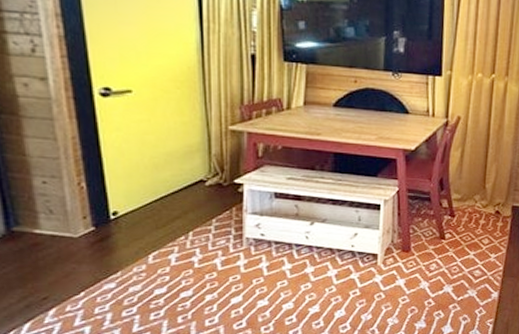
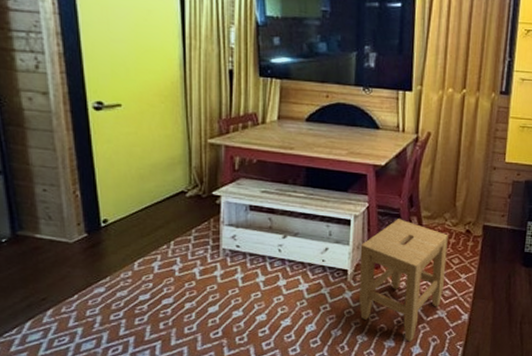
stool: none [390,202,478,322] -> present [359,219,448,342]

